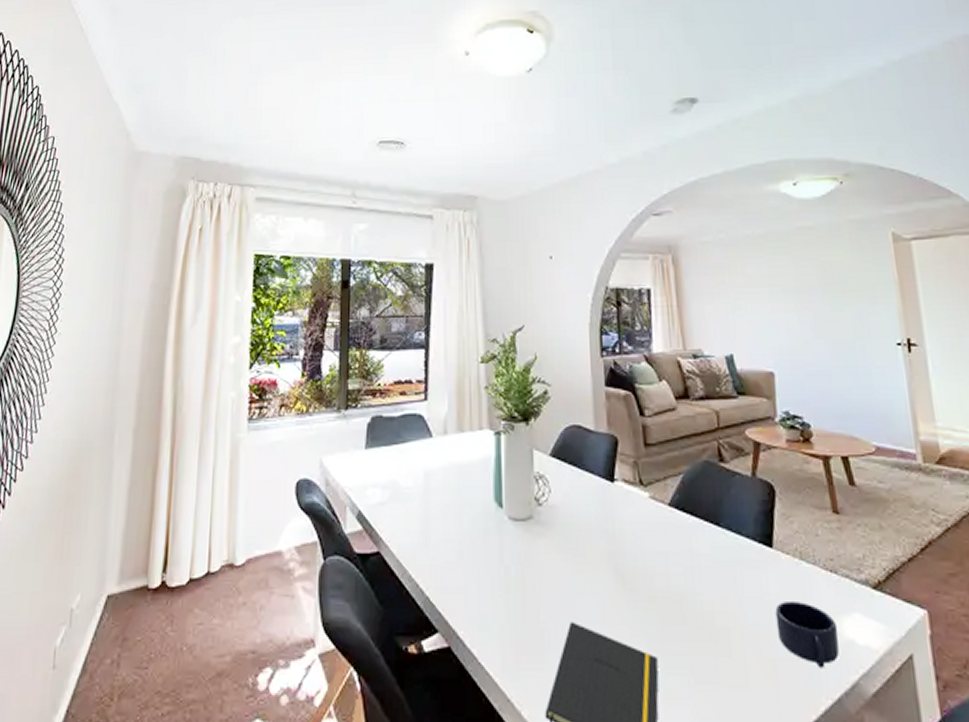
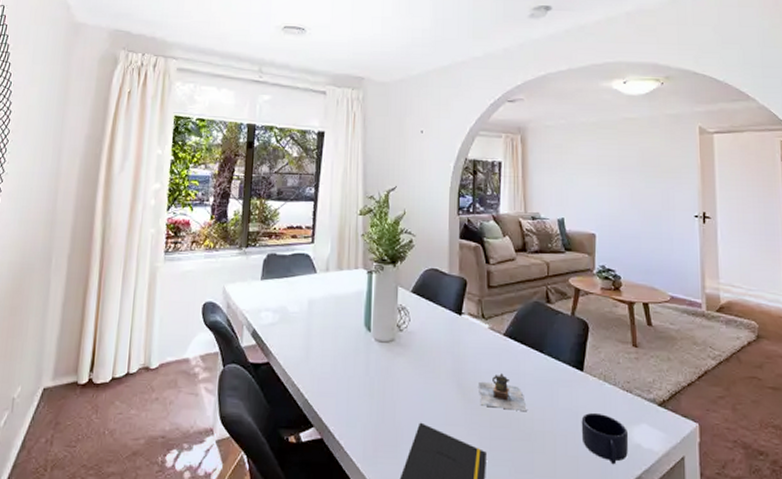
teapot: none [641,555,705,601] -> present [479,373,527,411]

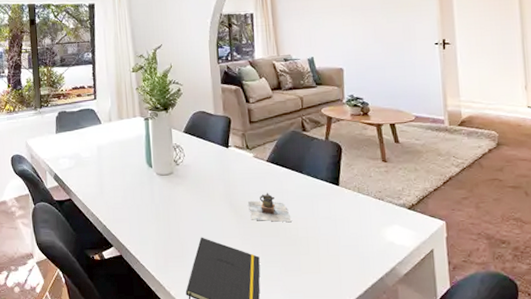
mug: present [581,412,629,465] -> none [339,218,383,260]

